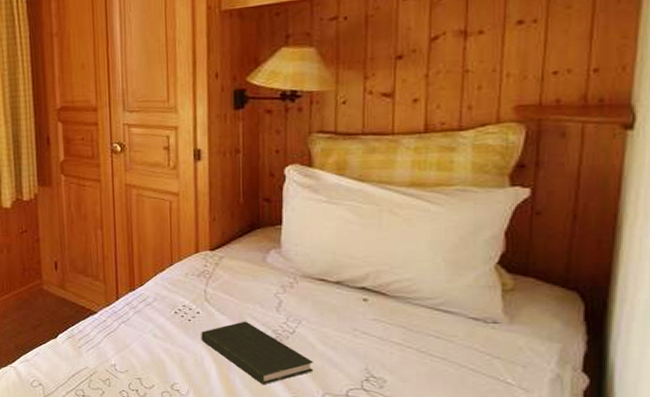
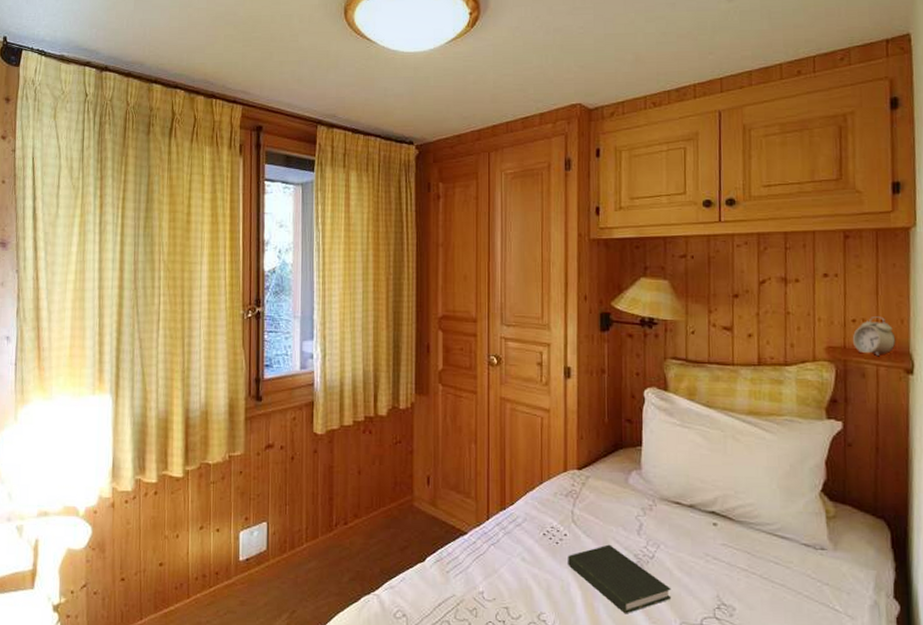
alarm clock: none [551,65,613,111] -> present [852,316,896,356]

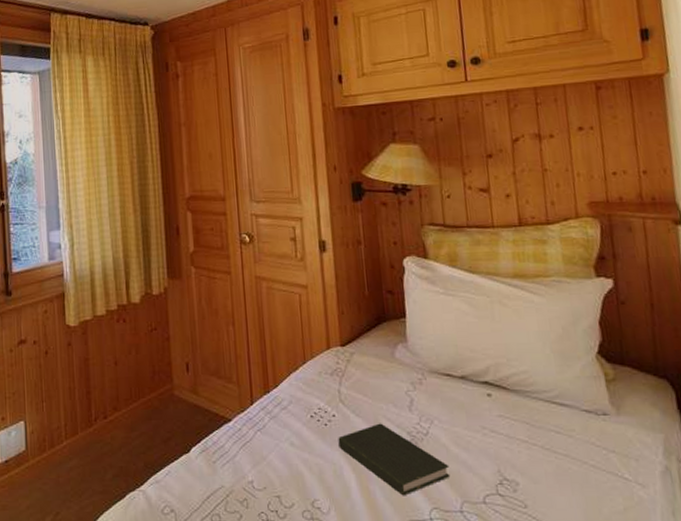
alarm clock: present [852,316,896,356] -> none [614,167,661,208]

